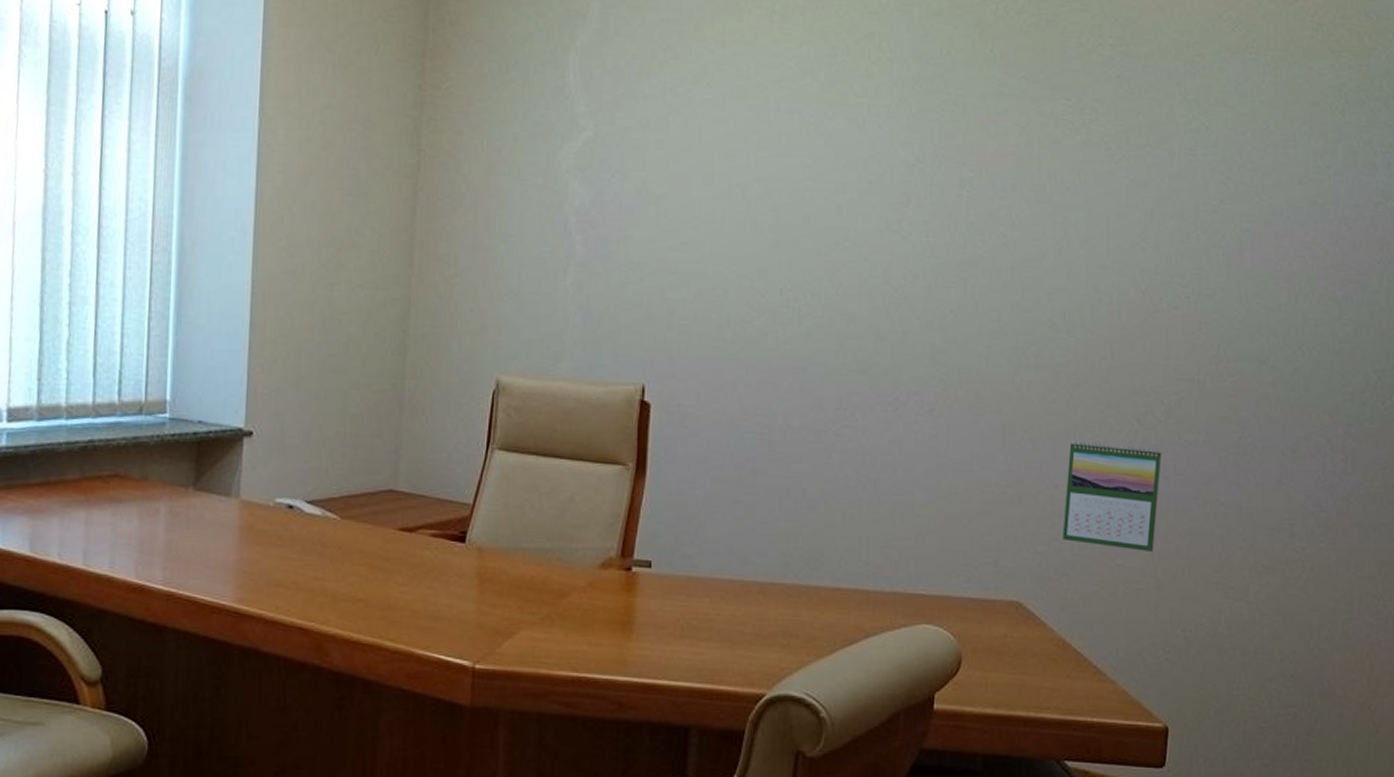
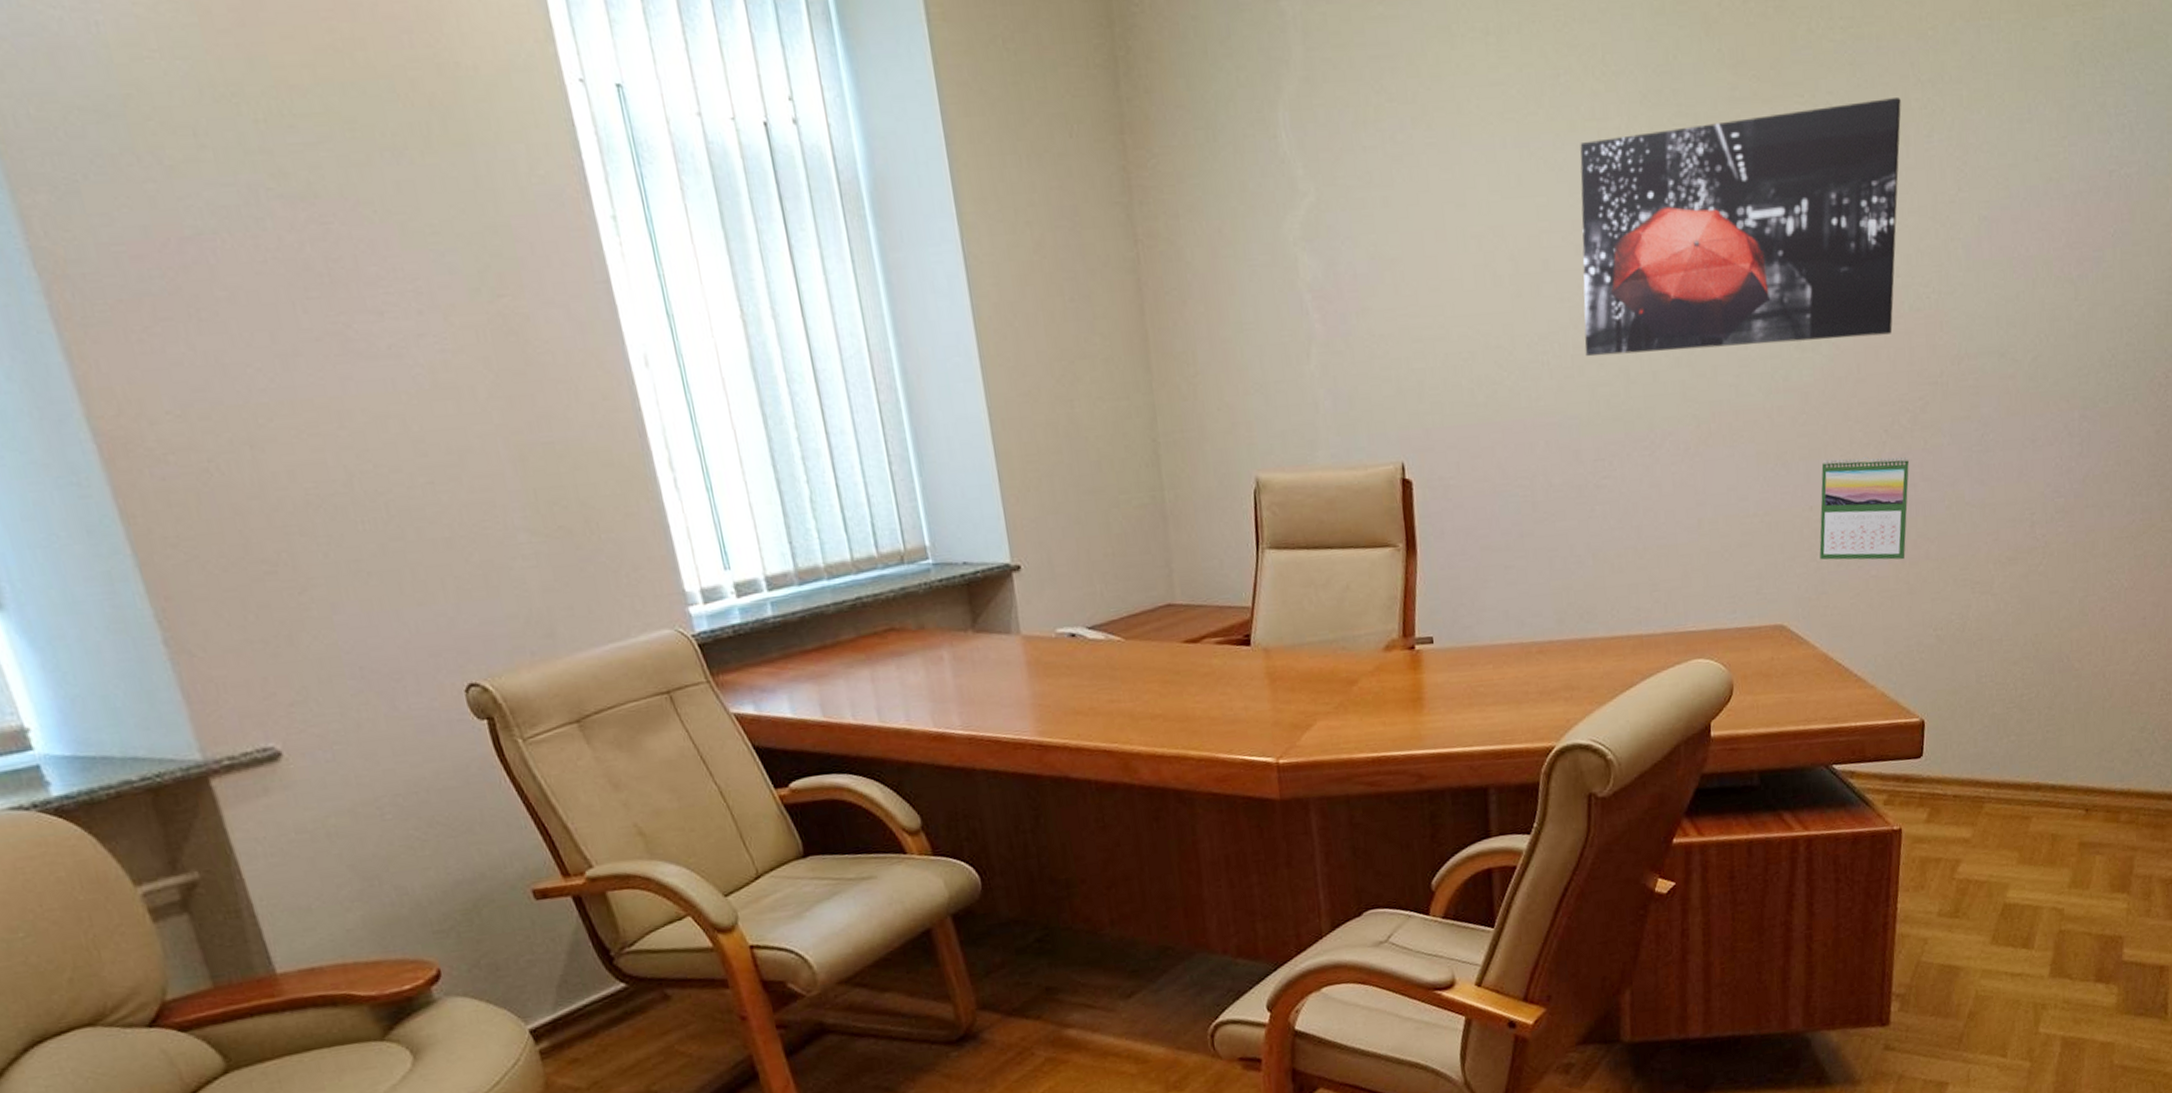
wall art: none [837,111,1166,327] -> present [1580,98,1901,357]

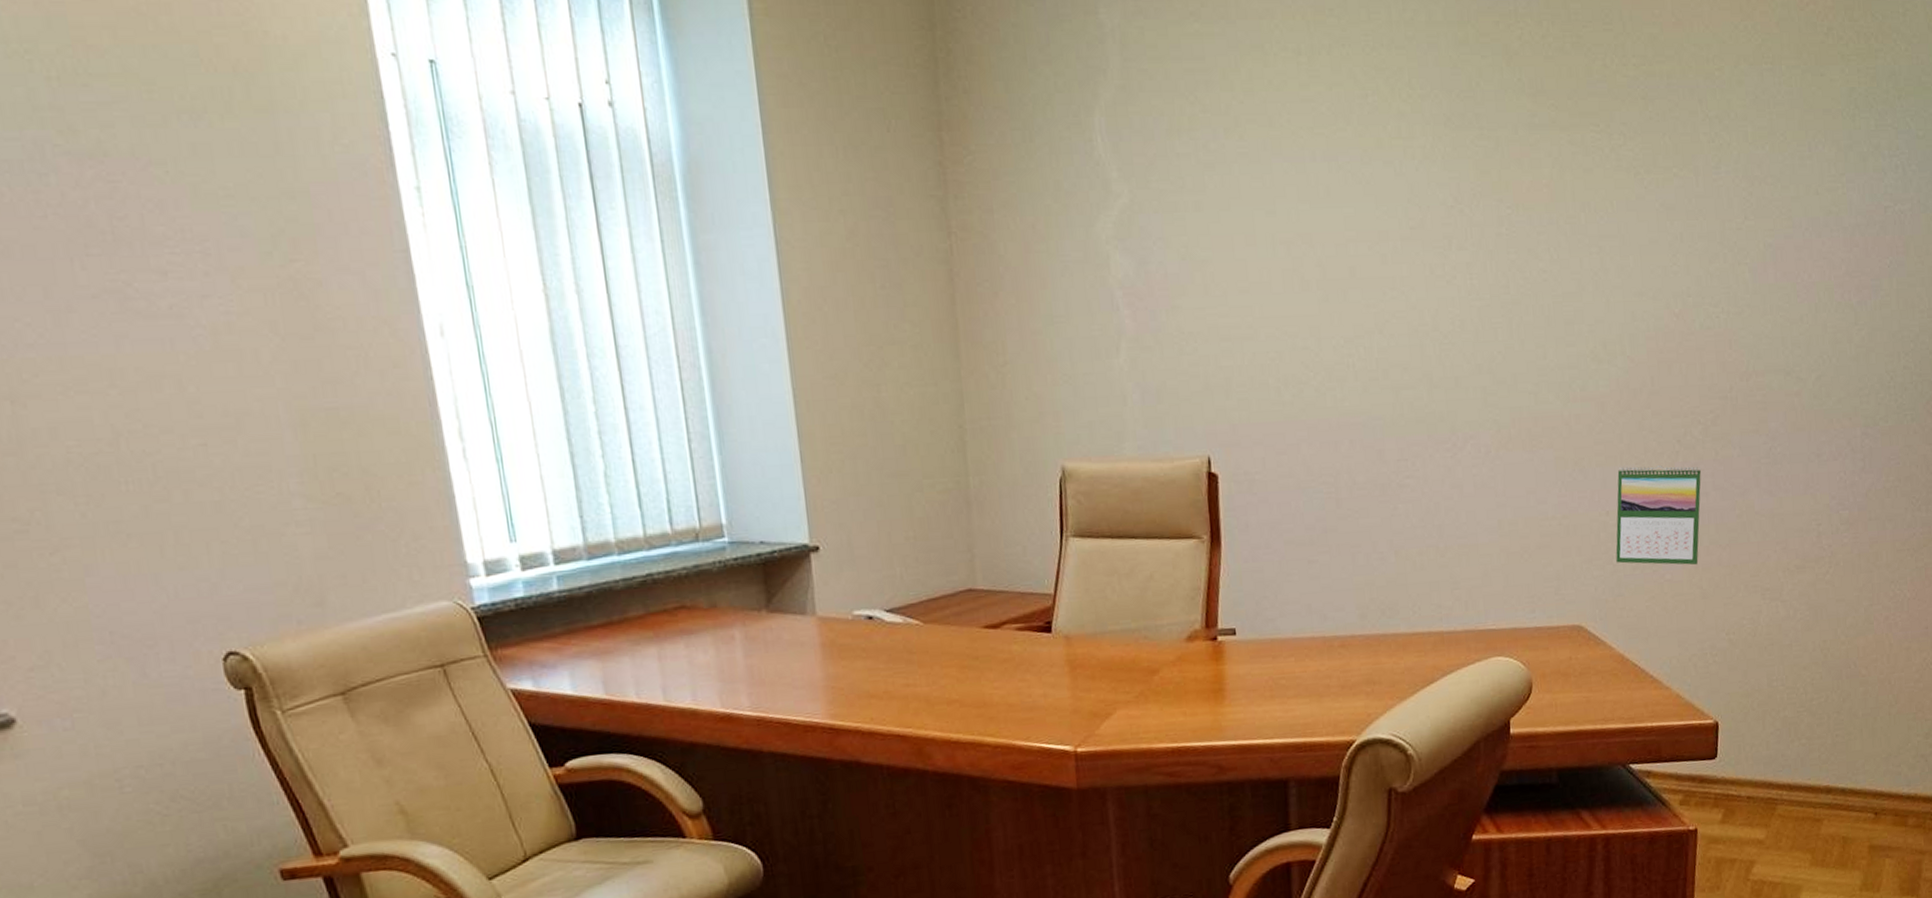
wall art: present [1580,98,1901,357] -> none [1386,131,1691,361]

